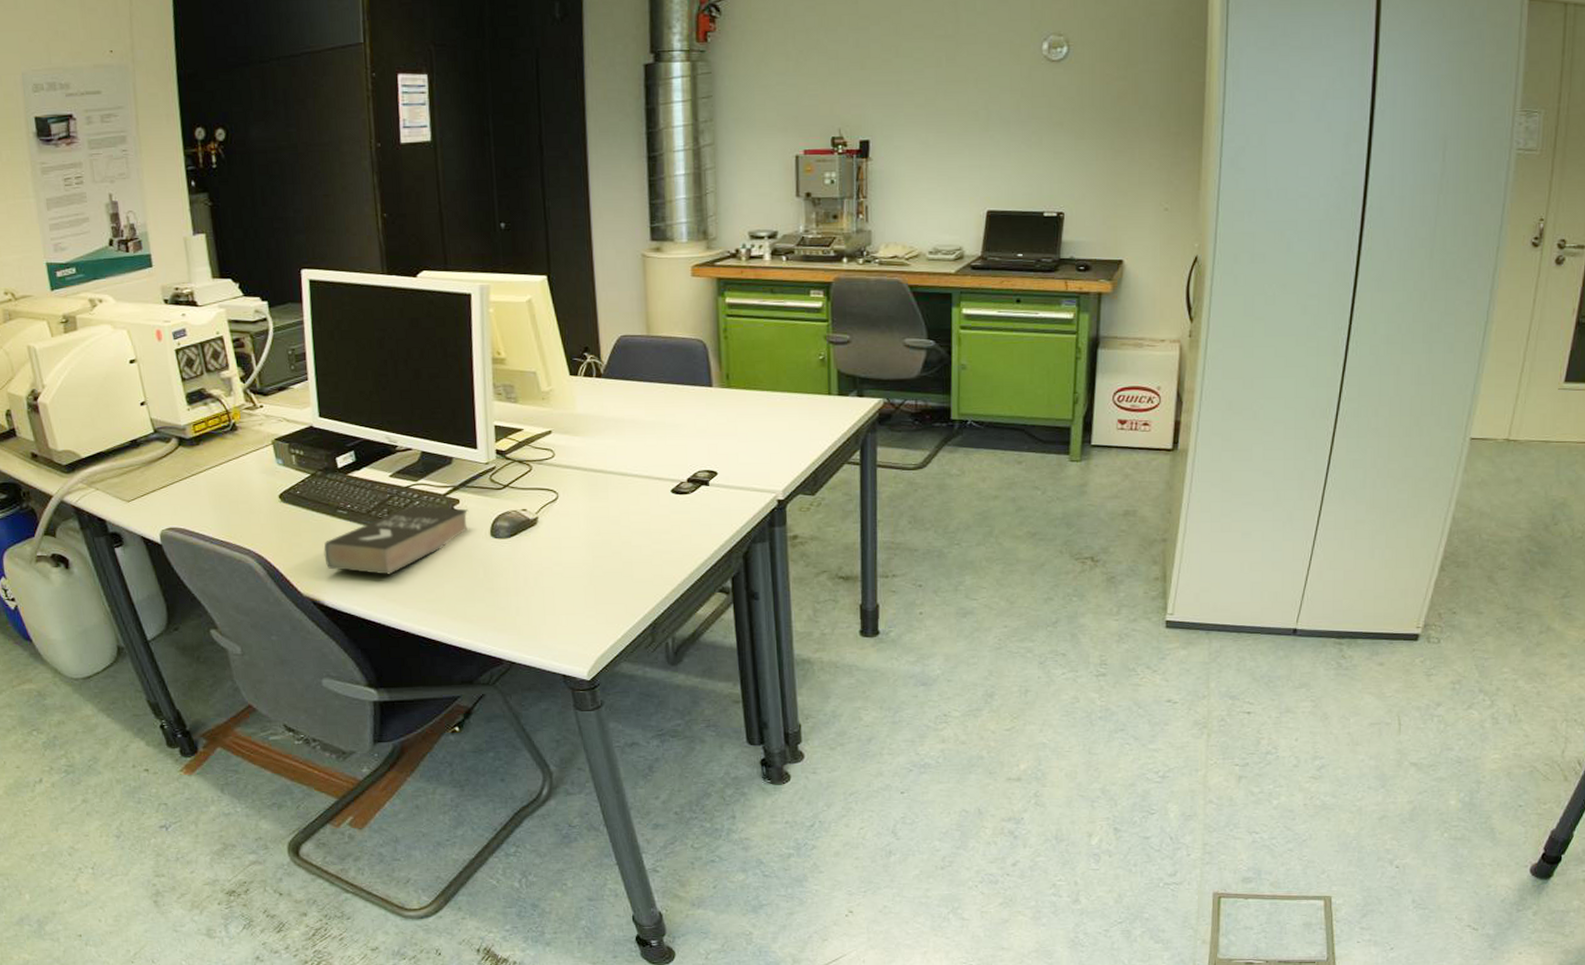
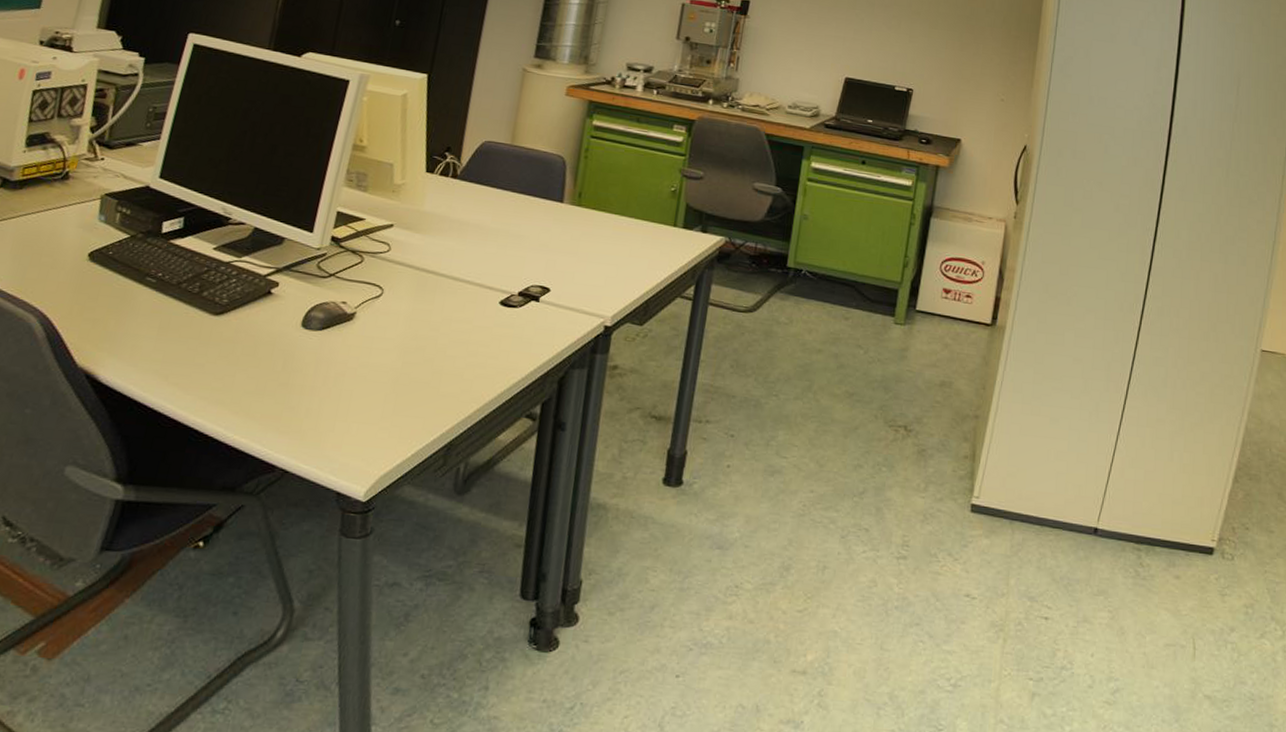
book: present [323,504,469,575] -> none [114,281,286,355]

